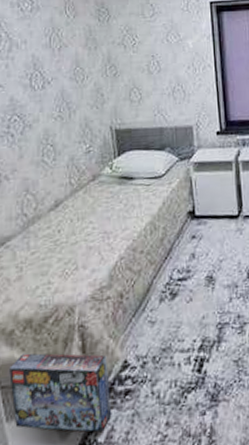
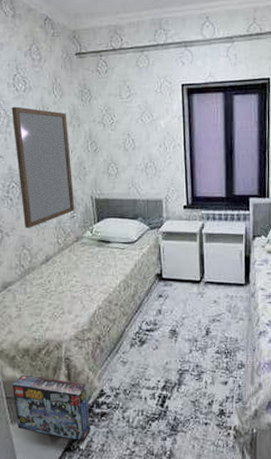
home mirror: none [14,28,91,169] -> present [11,106,75,228]

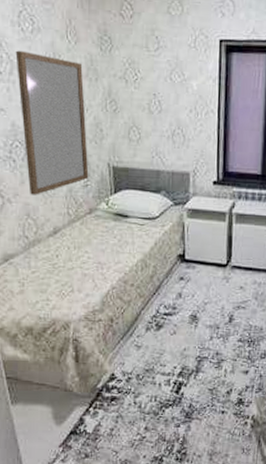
box: present [13,375,91,442] -> none [14,354,100,425]

